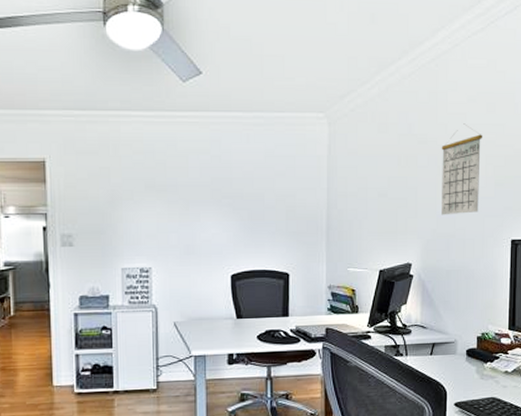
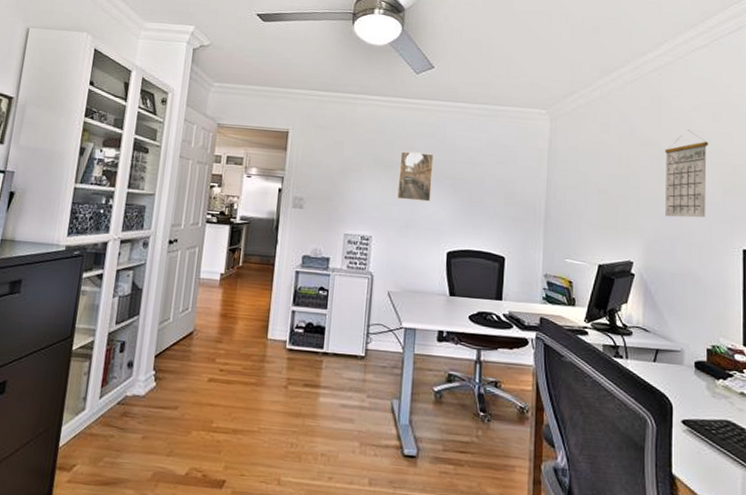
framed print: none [173,172,210,225] -> present [396,151,434,202]

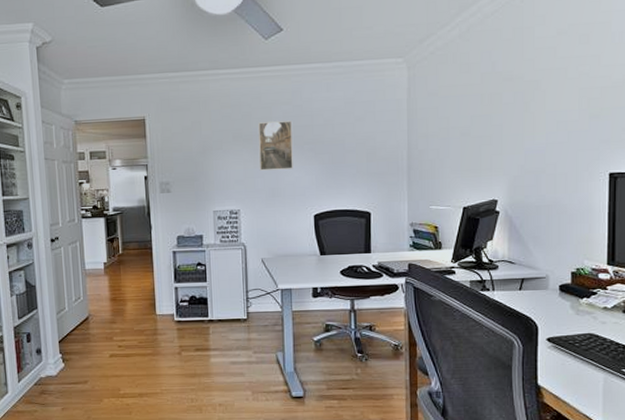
calendar: present [664,130,709,218] -> none [528,57,576,151]

